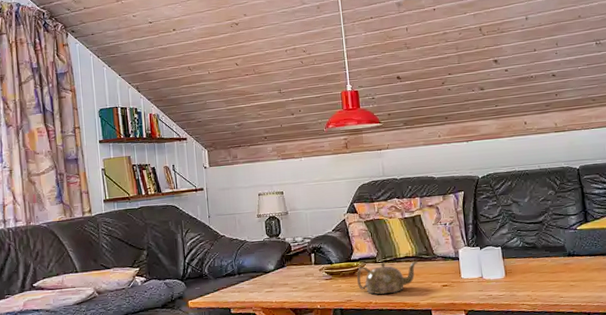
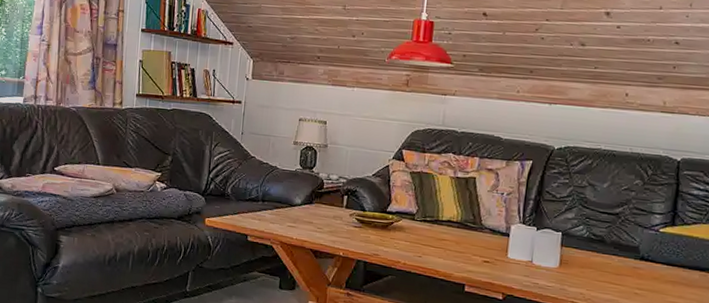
teapot: present [357,261,418,295] -> none [388,220,461,258]

